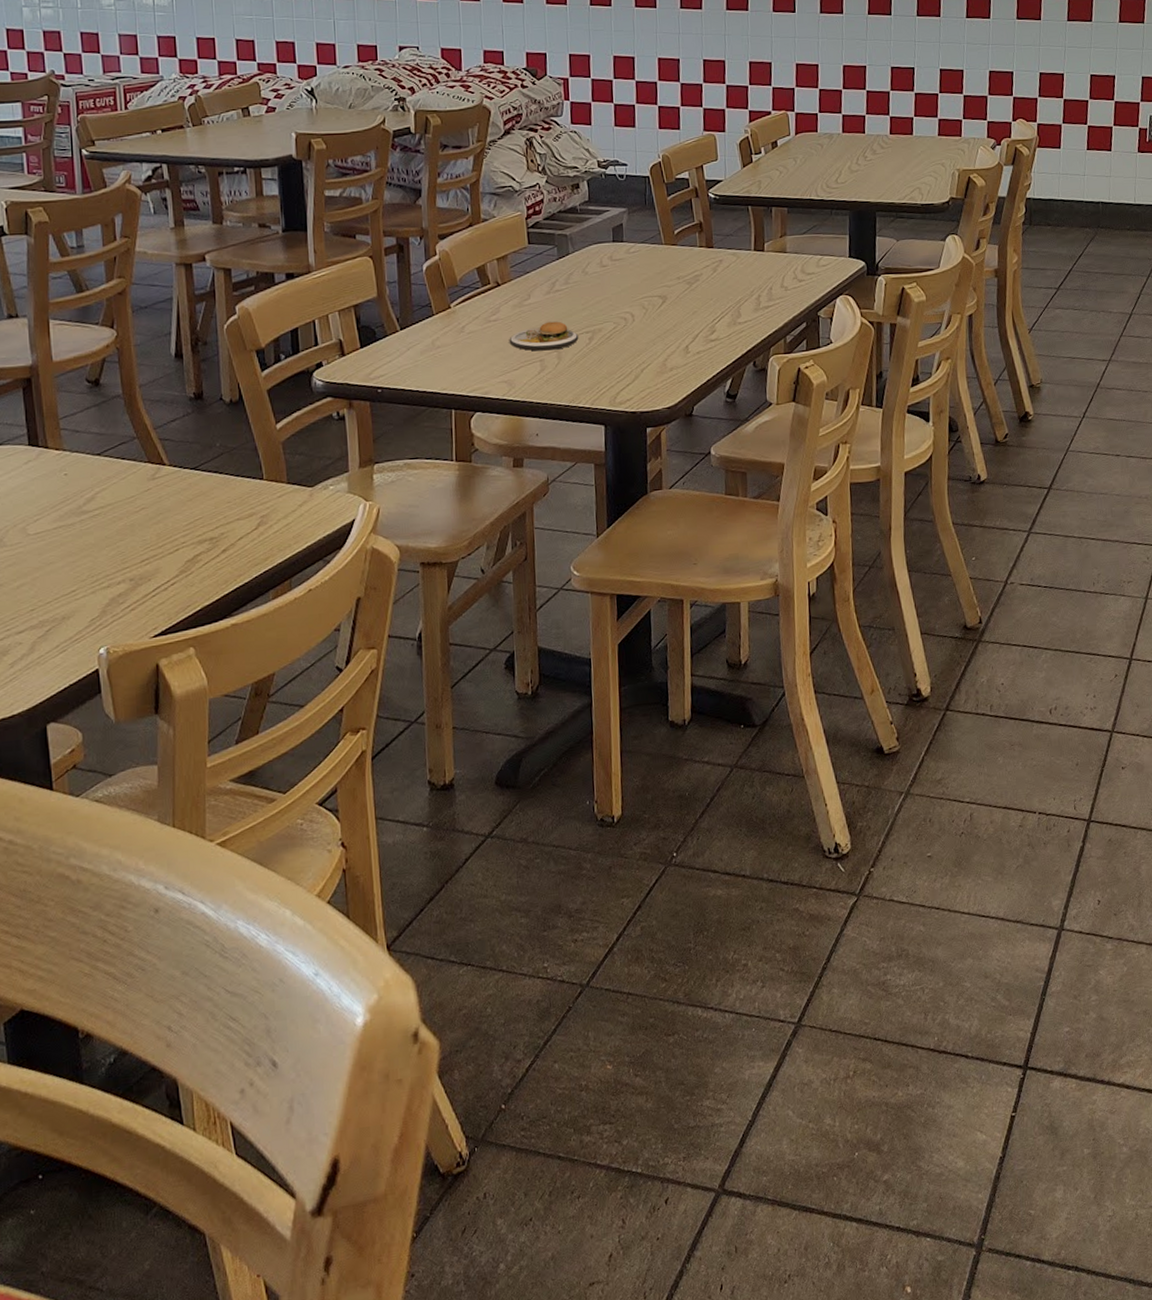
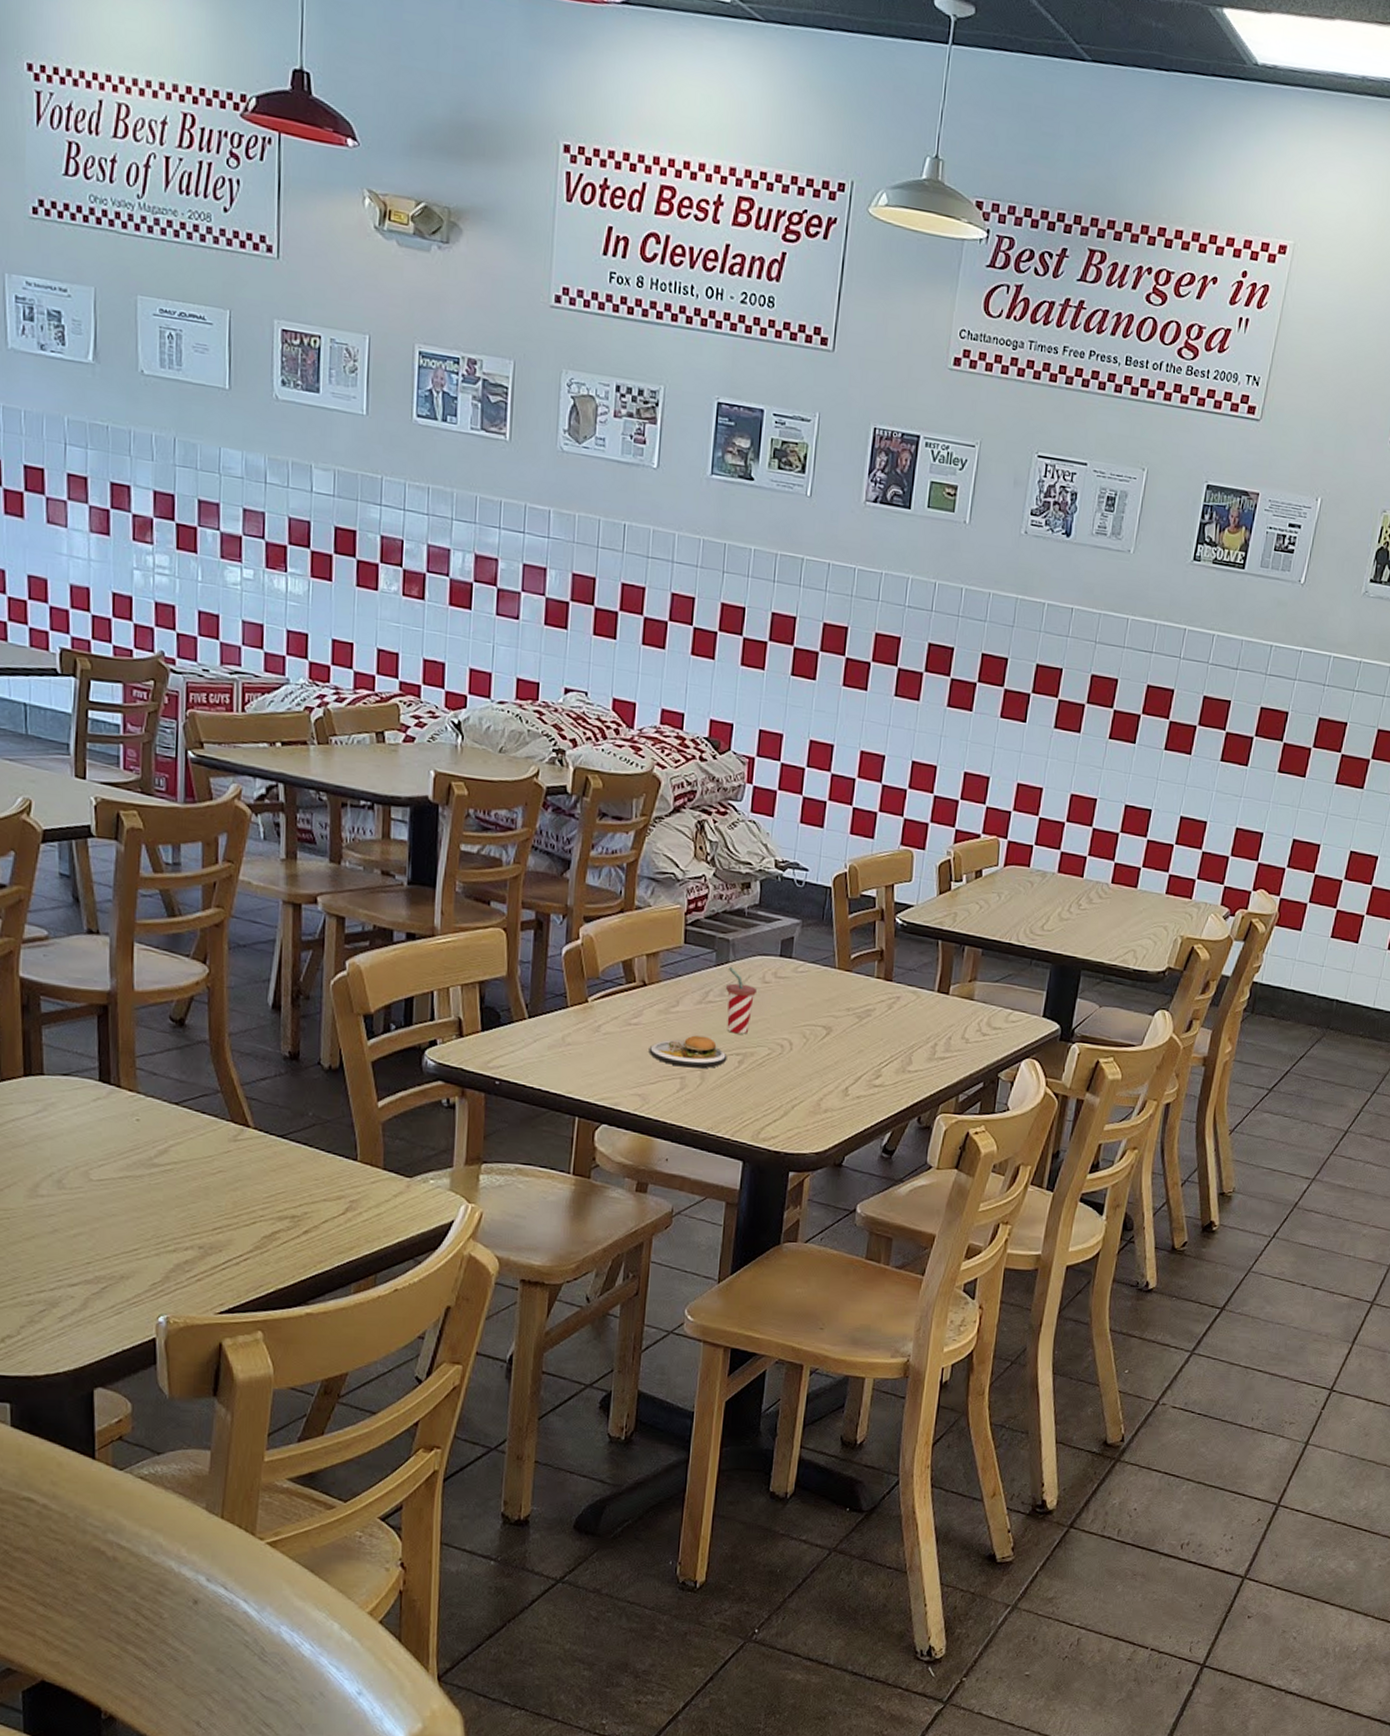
beverage cup: none [570,258,597,315] -> present [726,967,758,1034]

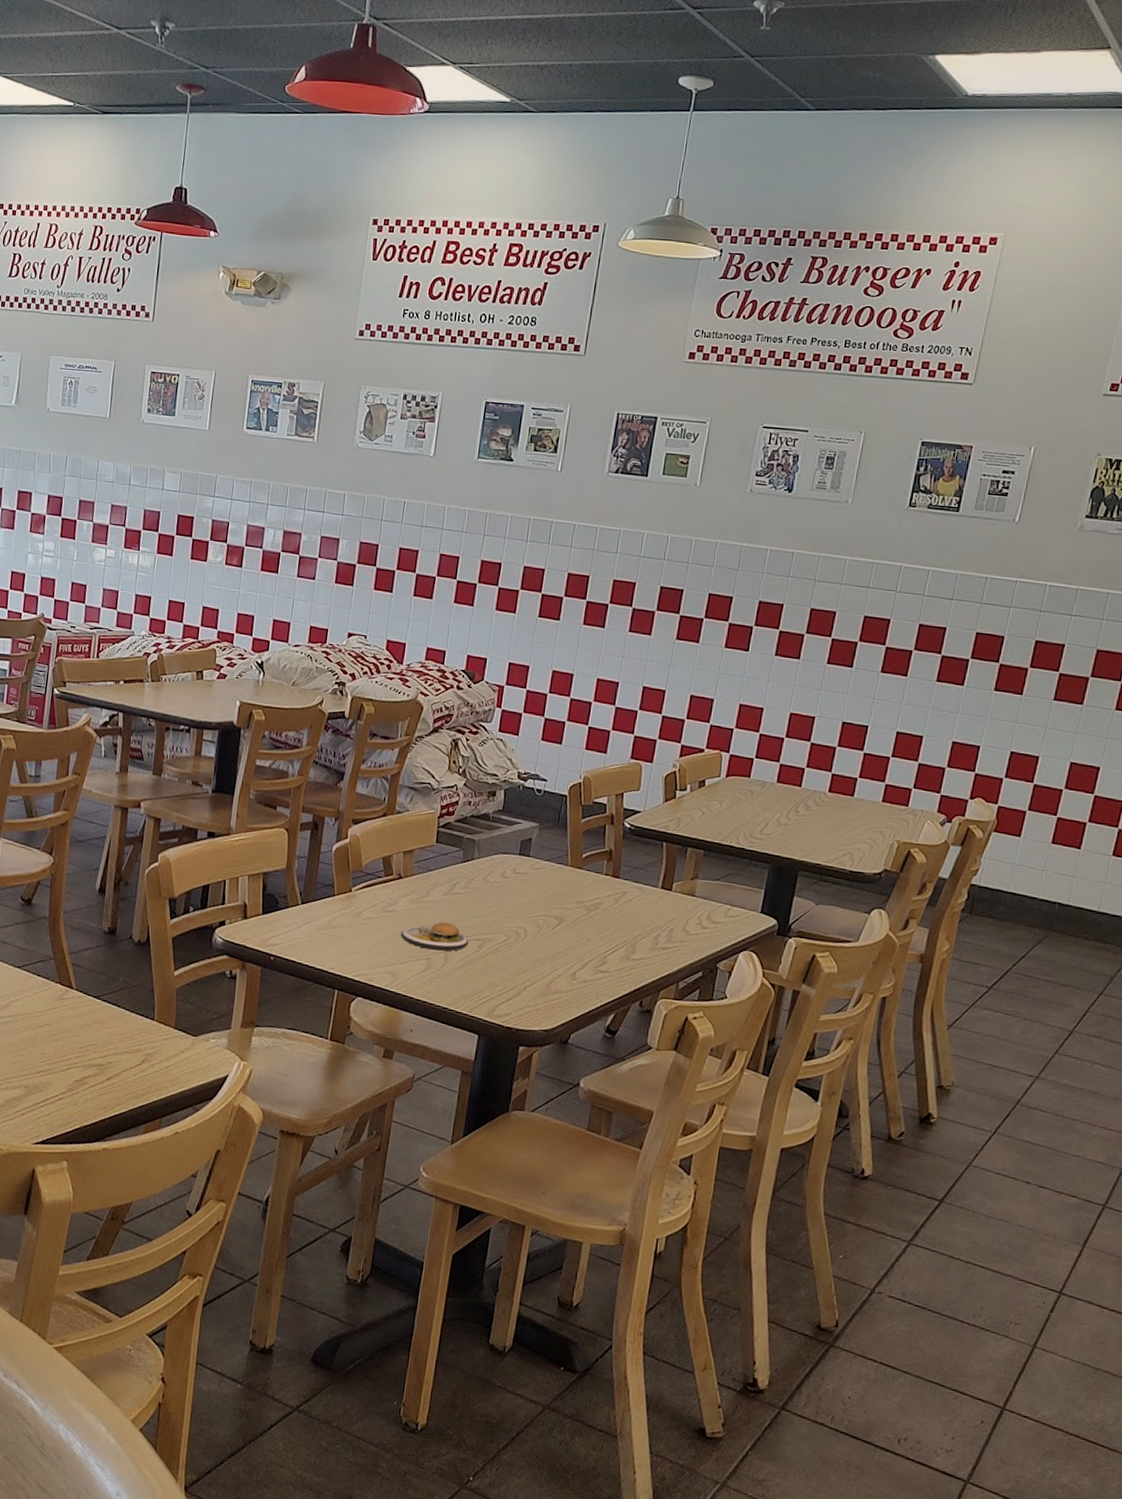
beverage cup: present [726,967,758,1034] -> none [469,863,498,922]

